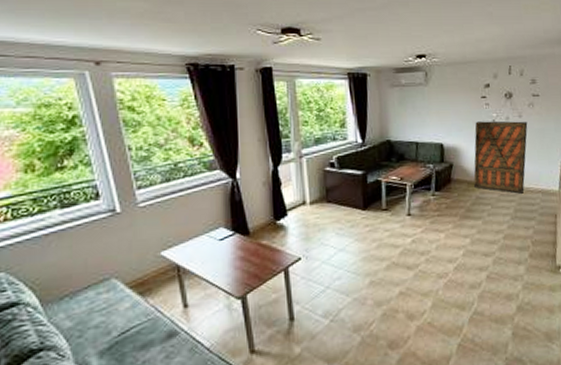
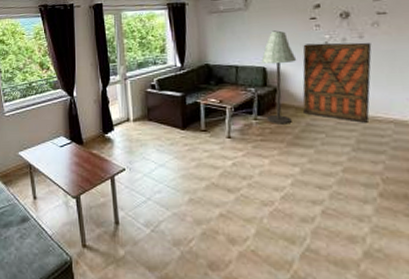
floor lamp: none [439,107,470,199] -> present [261,30,297,124]

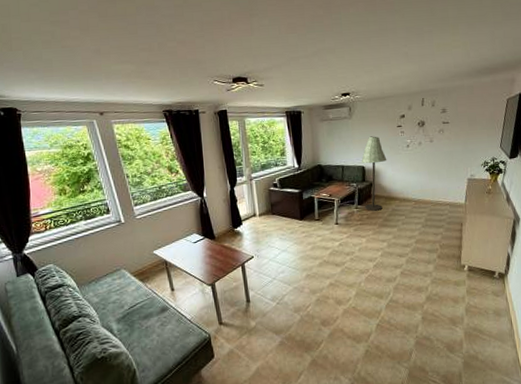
storage cabinet: present [302,42,372,123] -> none [390,145,438,206]

